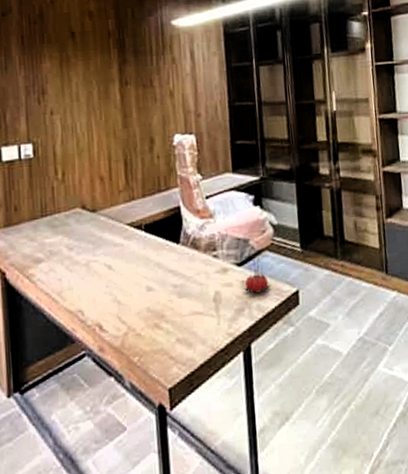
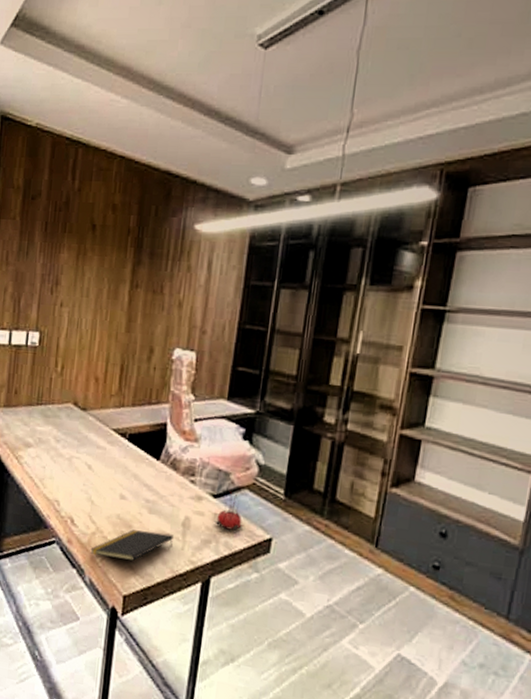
notepad: none [125,312,208,356] -> present [90,529,173,561]

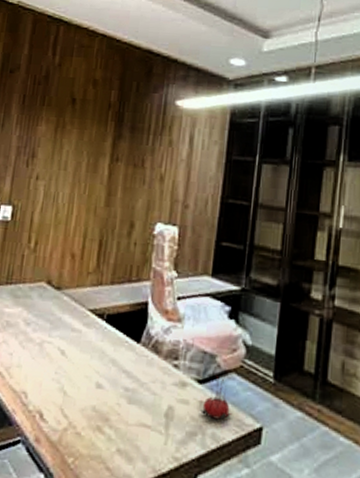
notepad: present [90,529,173,561] -> none [60,423,155,460]

